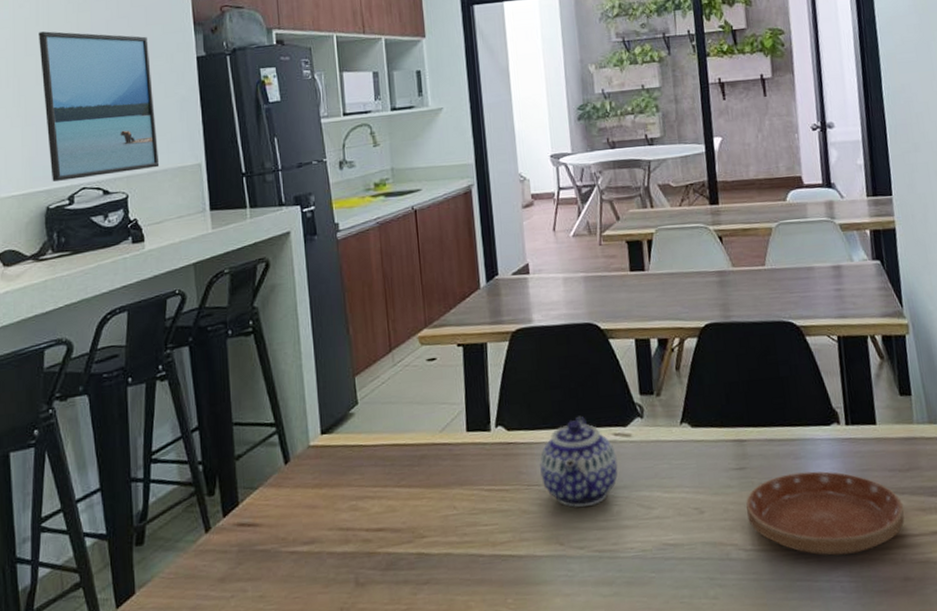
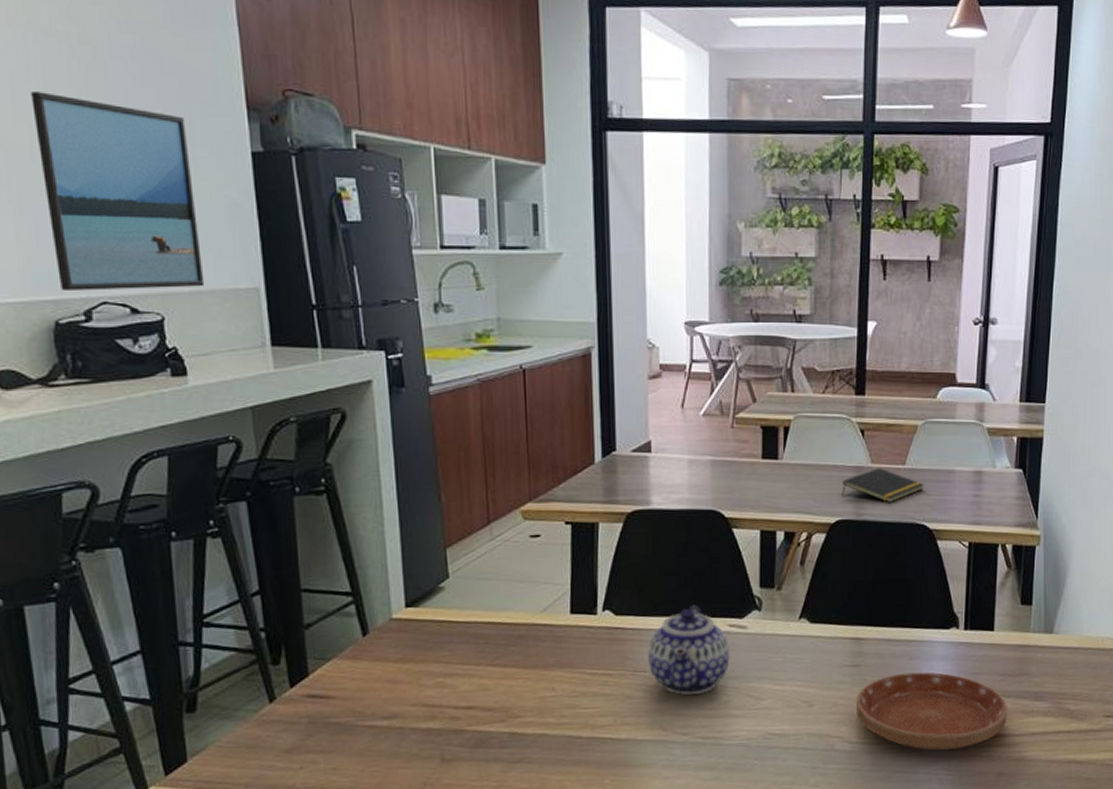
notepad: none [707,270,786,304] -> present [841,468,924,503]

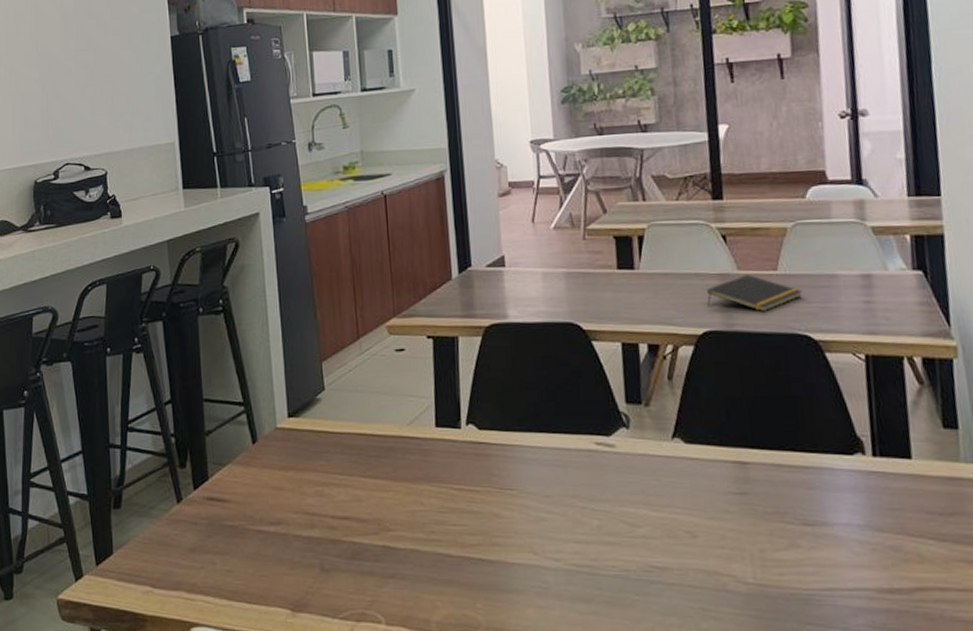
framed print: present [31,91,205,291] -> none [27,12,136,157]
teapot: present [648,606,730,696] -> none [513,422,600,518]
saucer: present [857,672,1008,751] -> none [747,504,945,602]

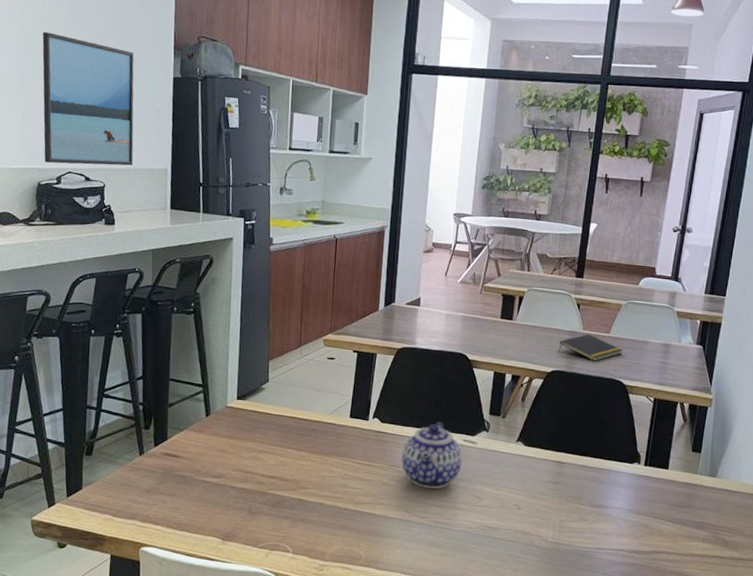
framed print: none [27,12,136,157] -> present [42,32,134,166]
teapot: none [513,422,600,518] -> present [401,422,463,489]

